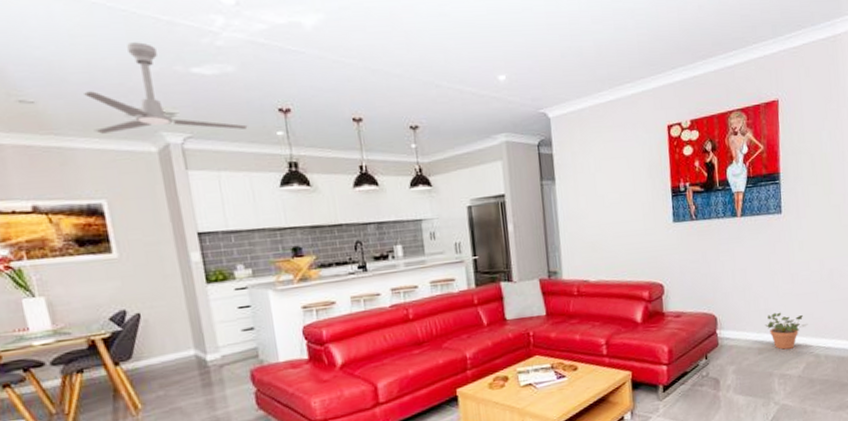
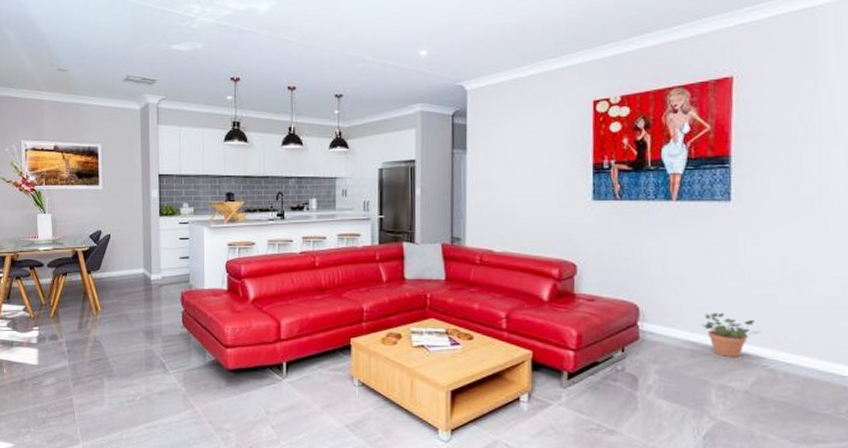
ceiling fan: present [84,42,248,134] -> none [99,26,206,94]

